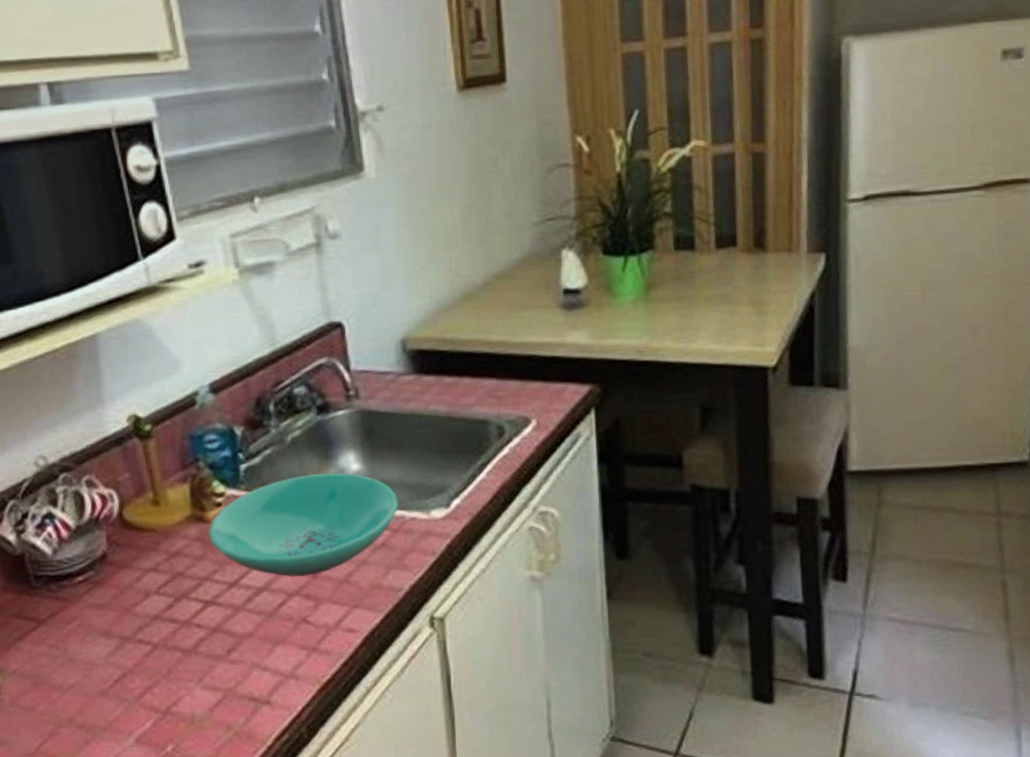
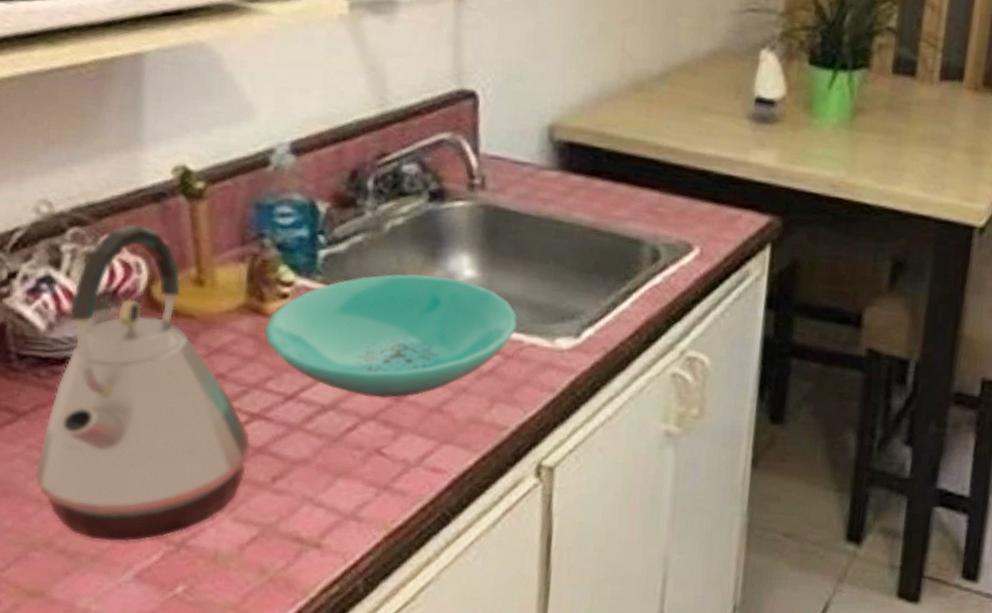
kettle: none [55,464,209,715] -> present [34,224,251,542]

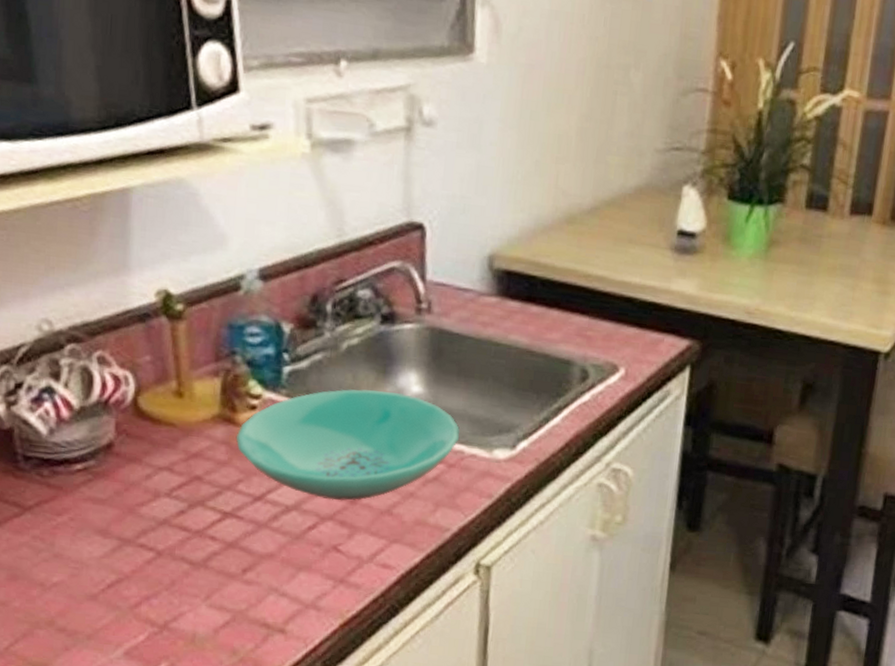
kettle: present [34,224,251,542] -> none [38,341,224,623]

